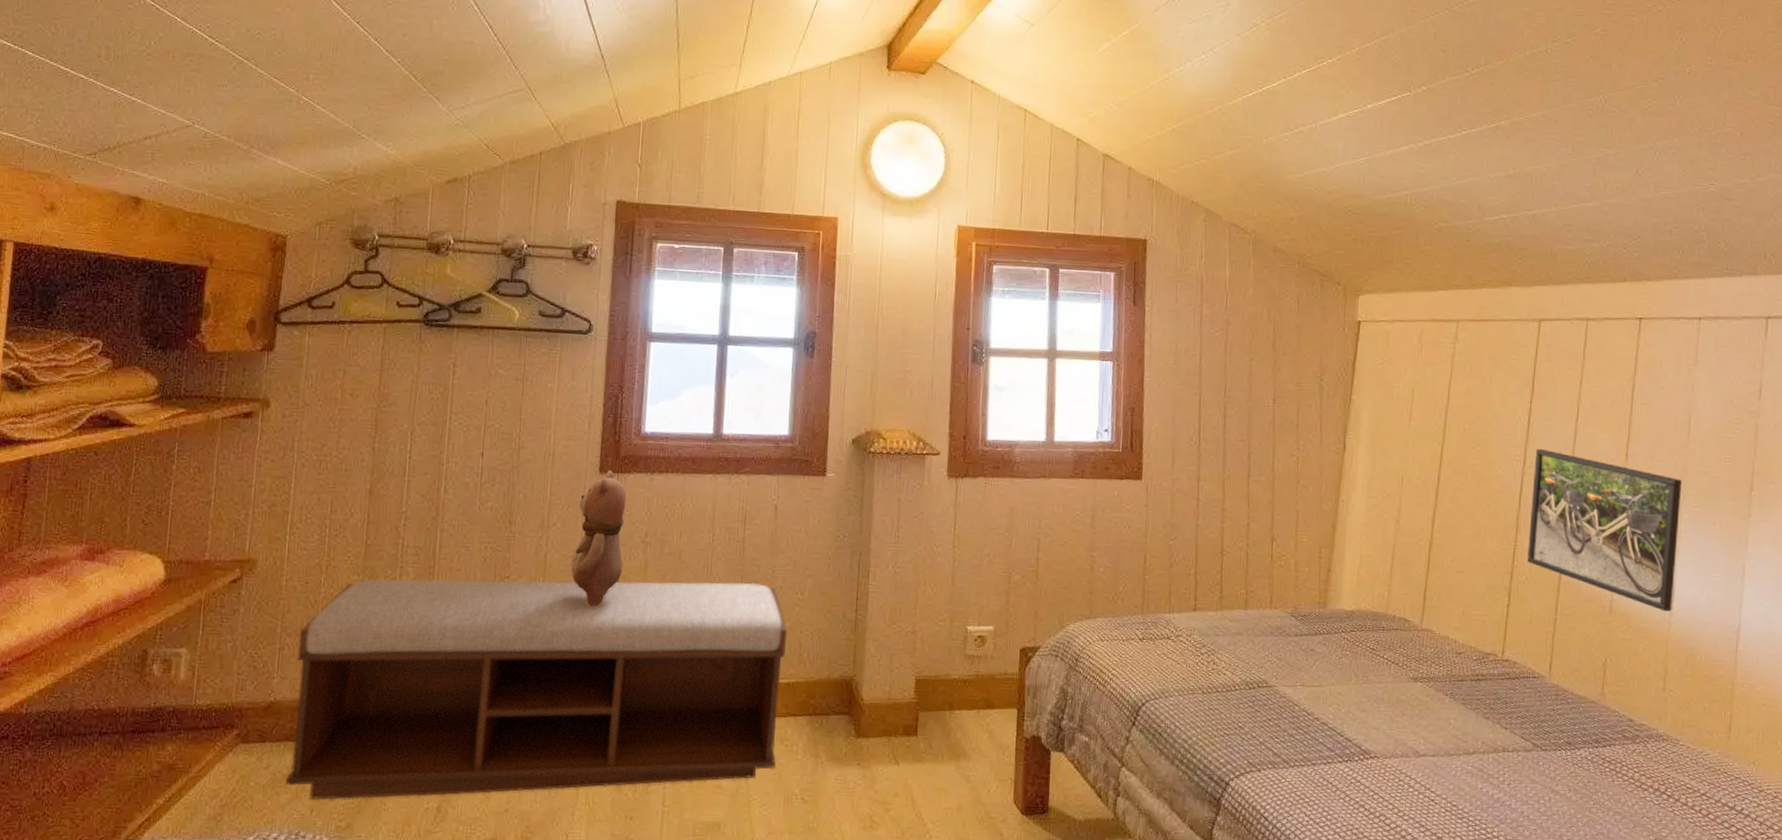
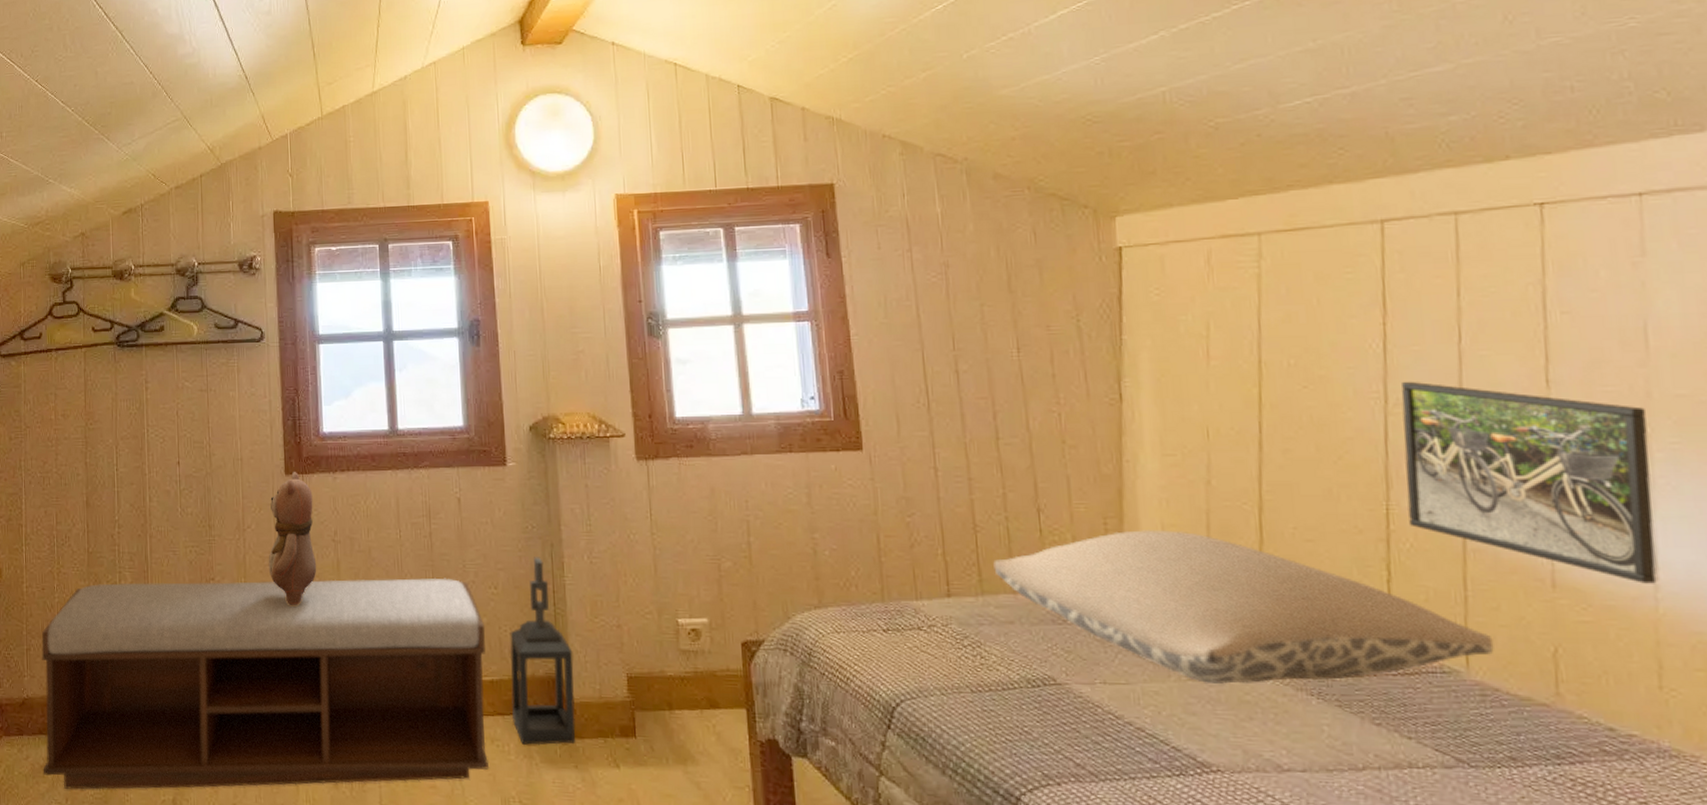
lantern: none [804,565,868,745] -> present [509,557,576,745]
pillow: none [1232,558,1568,686] -> present [993,529,1494,684]

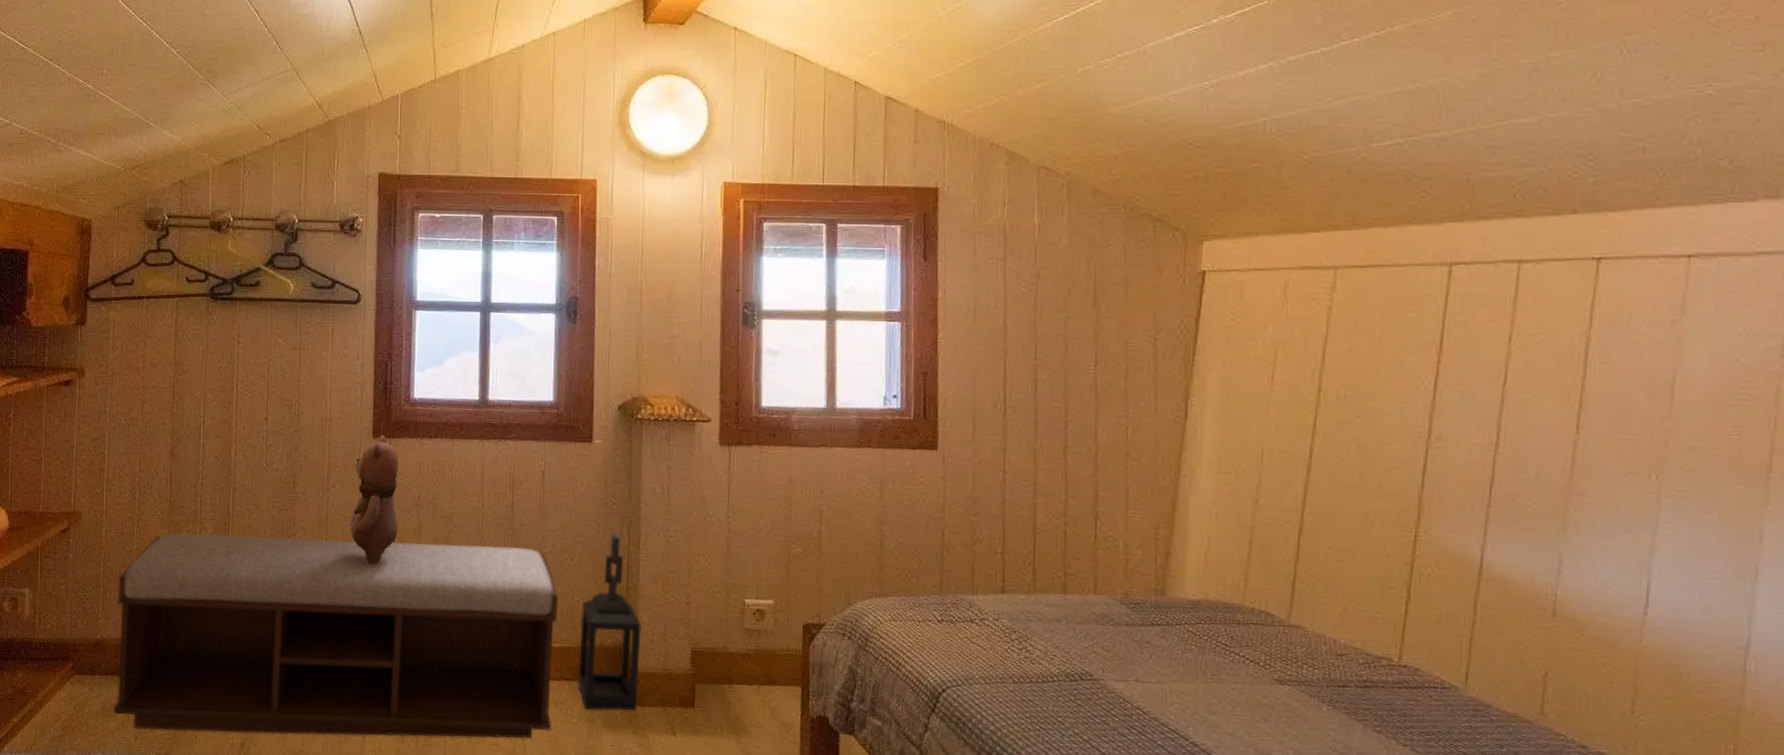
pillow: present [993,529,1494,684] -> none [1048,541,1492,690]
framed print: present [1401,381,1657,584] -> none [1434,417,1660,619]

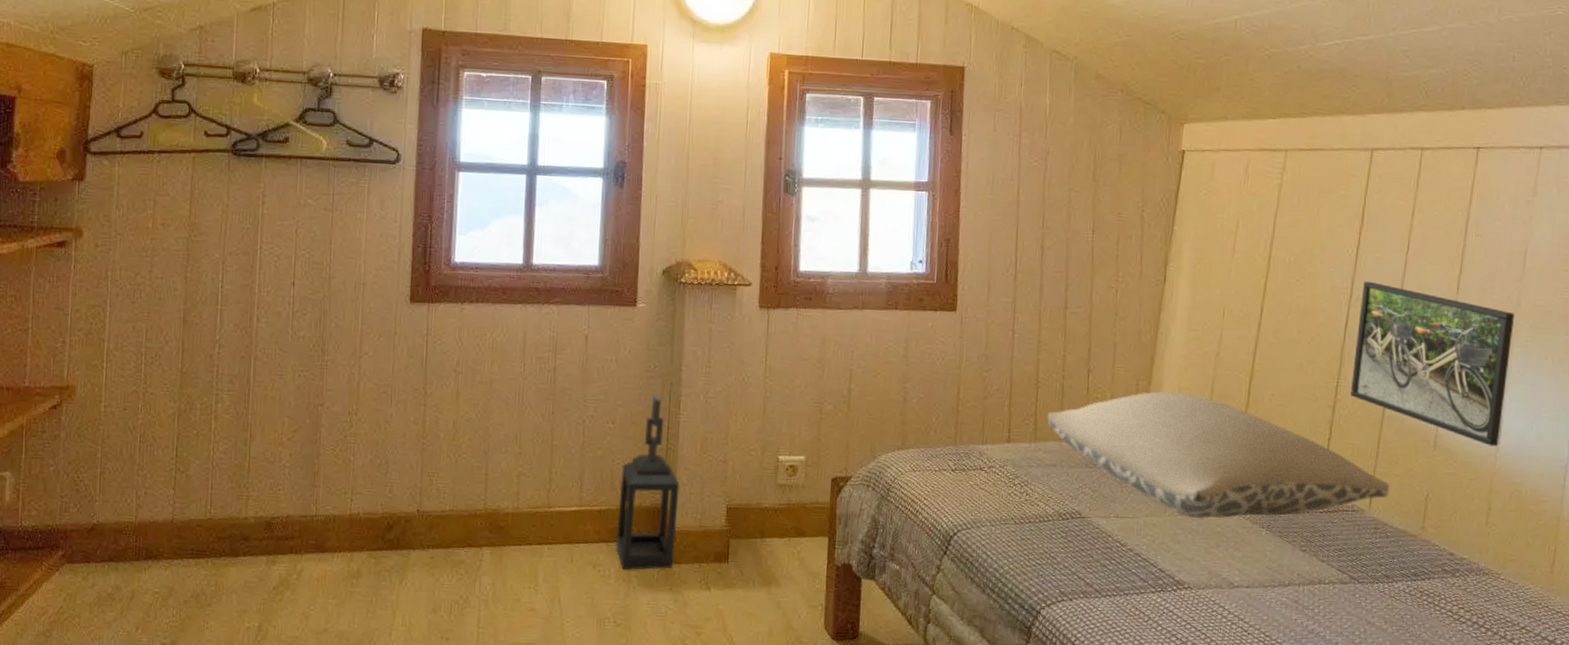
bench: present [113,533,559,739] -> none [111,406,599,618]
teddy bear: present [350,434,399,566] -> none [383,299,438,435]
pillow: none [1048,541,1492,690] -> present [1047,390,1390,518]
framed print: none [1434,417,1660,619] -> present [1350,281,1514,446]

